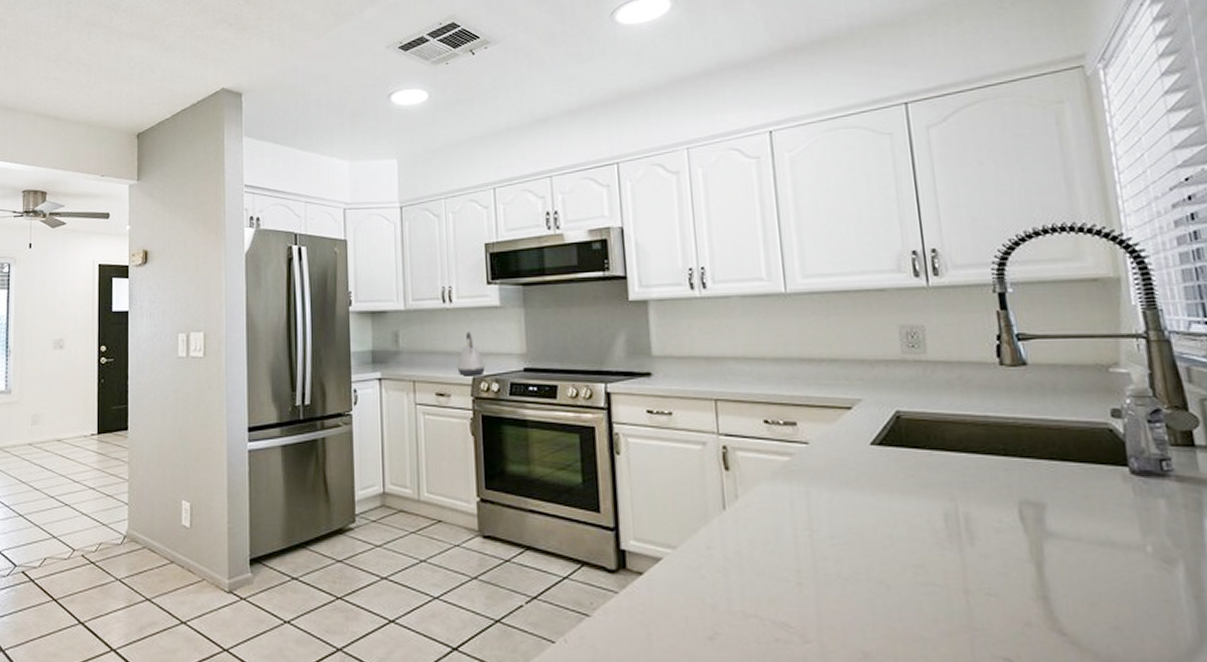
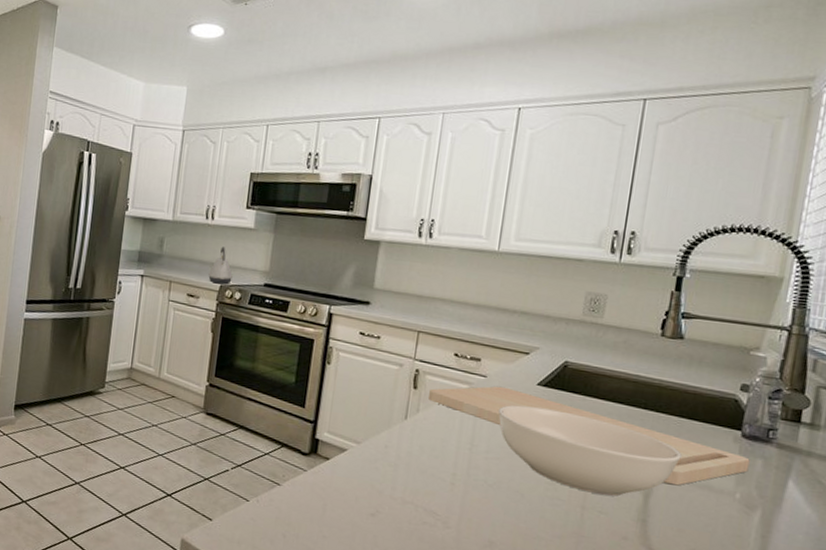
cutting board: none [744,452,1152,547] -> present [427,386,750,486]
bowl: none [831,472,1068,571] -> present [498,405,683,497]

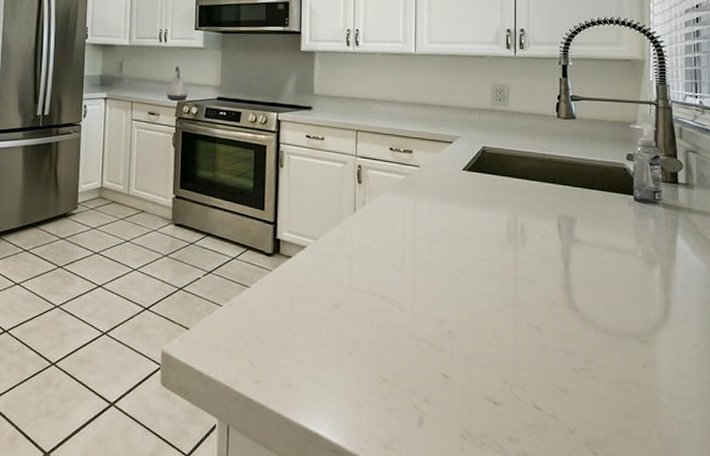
cutting board: present [427,386,750,486] -> none [371,174,644,250]
bowl: present [498,405,683,497] -> none [432,190,590,265]

